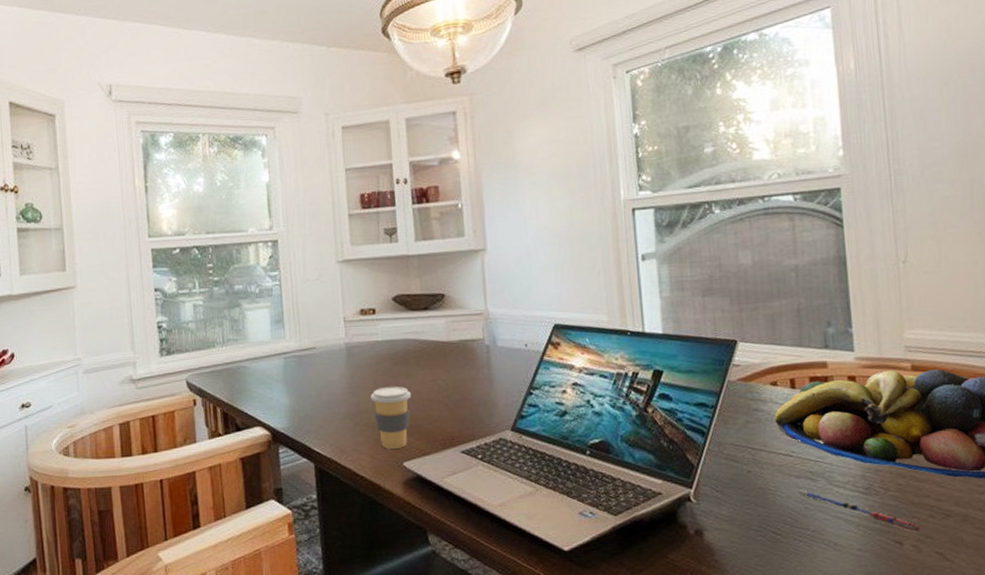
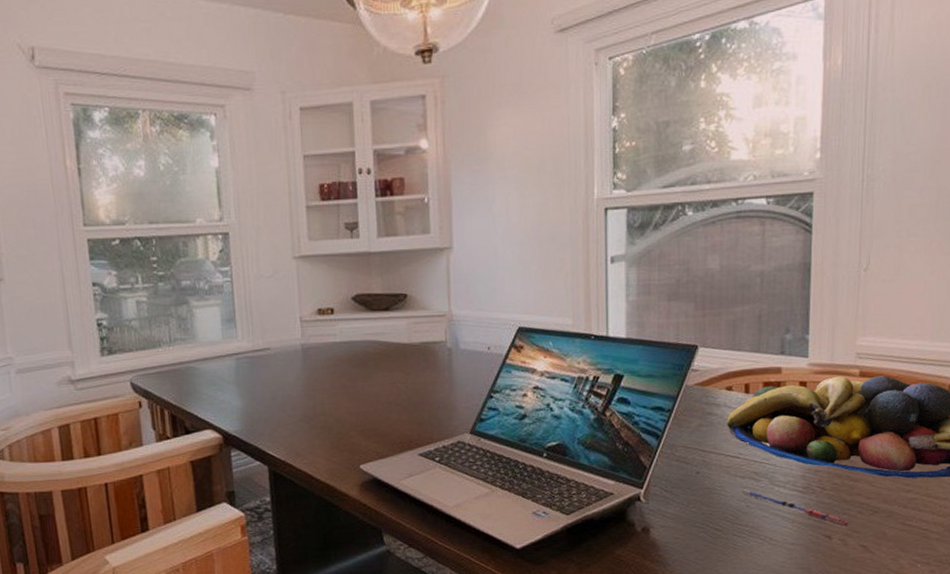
coffee cup: present [370,386,412,449] -> none [327,388,370,452]

